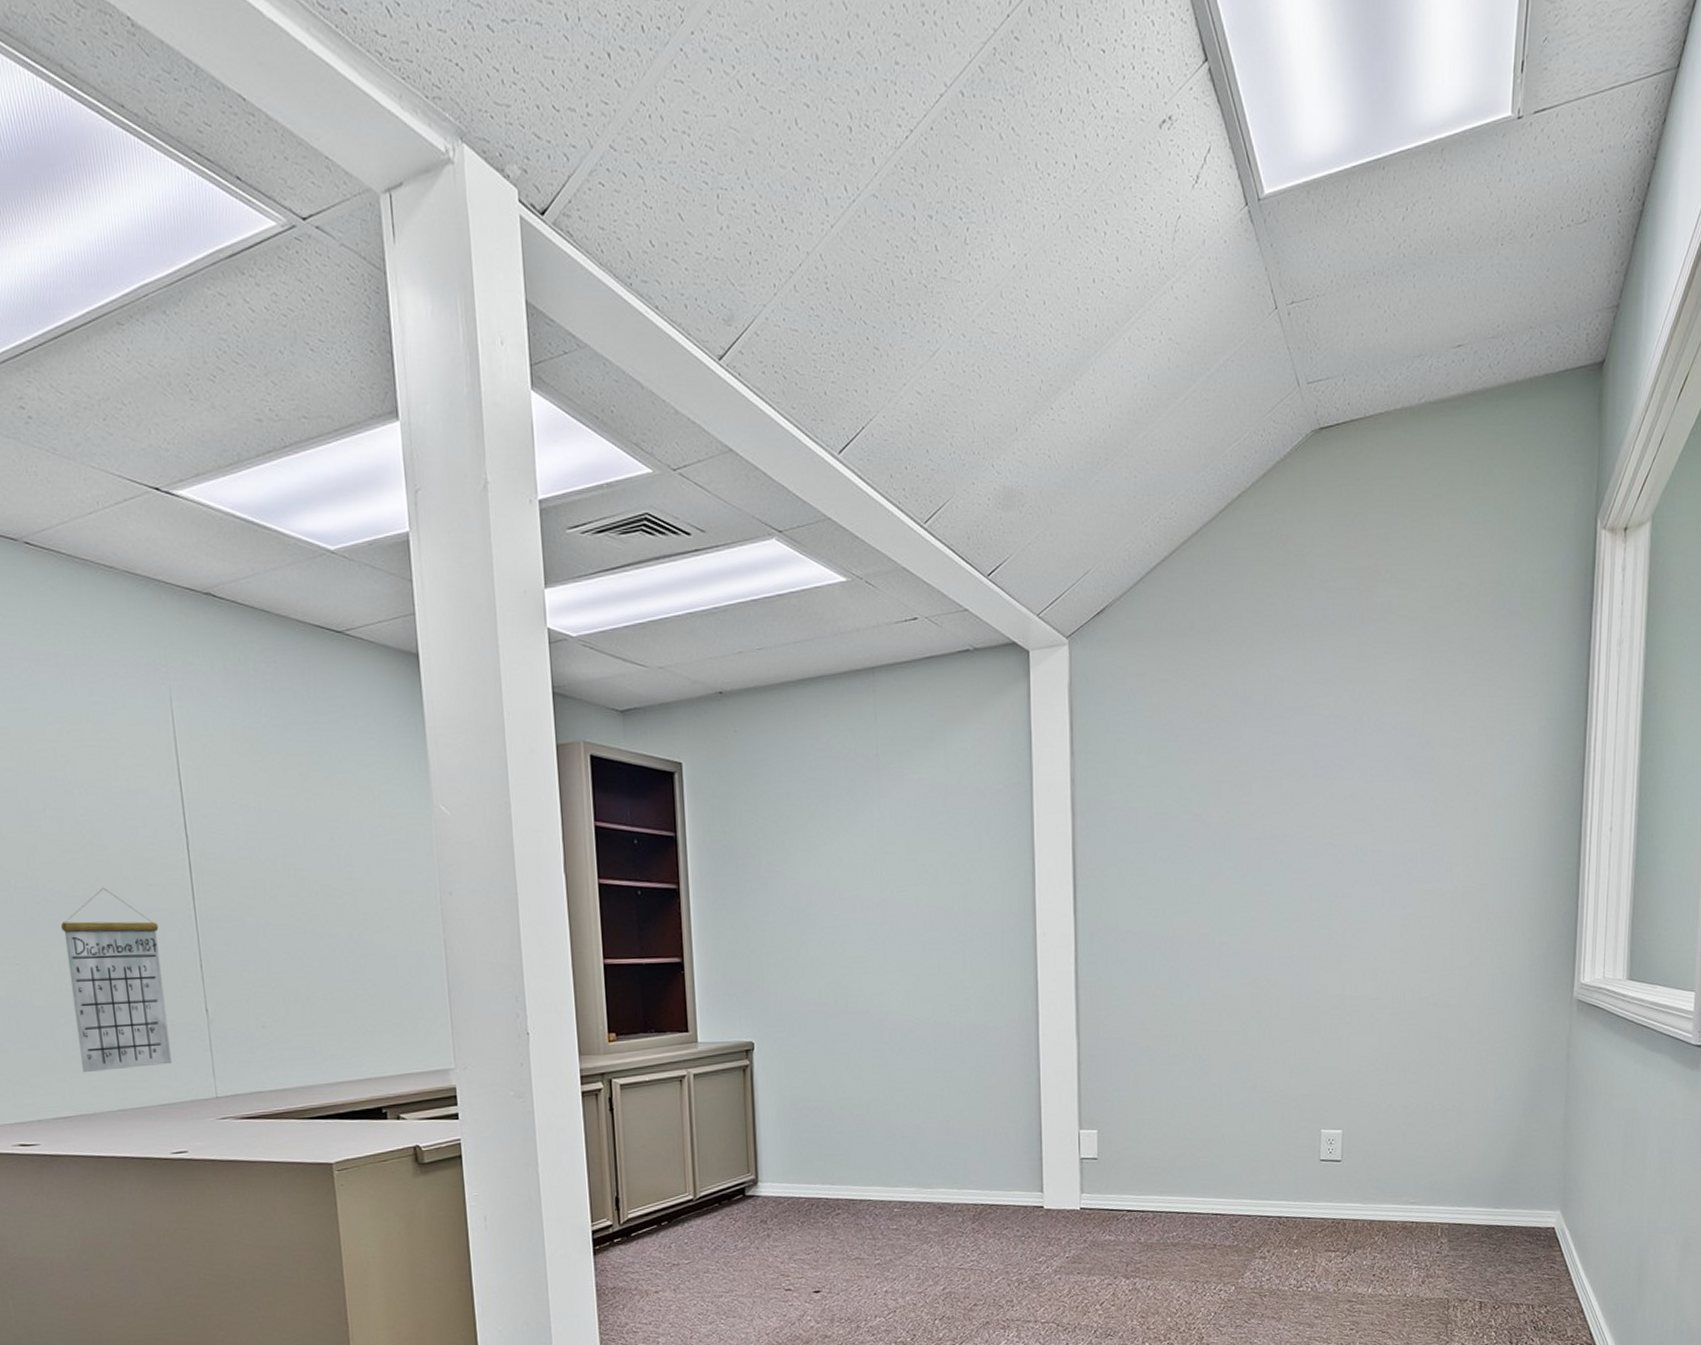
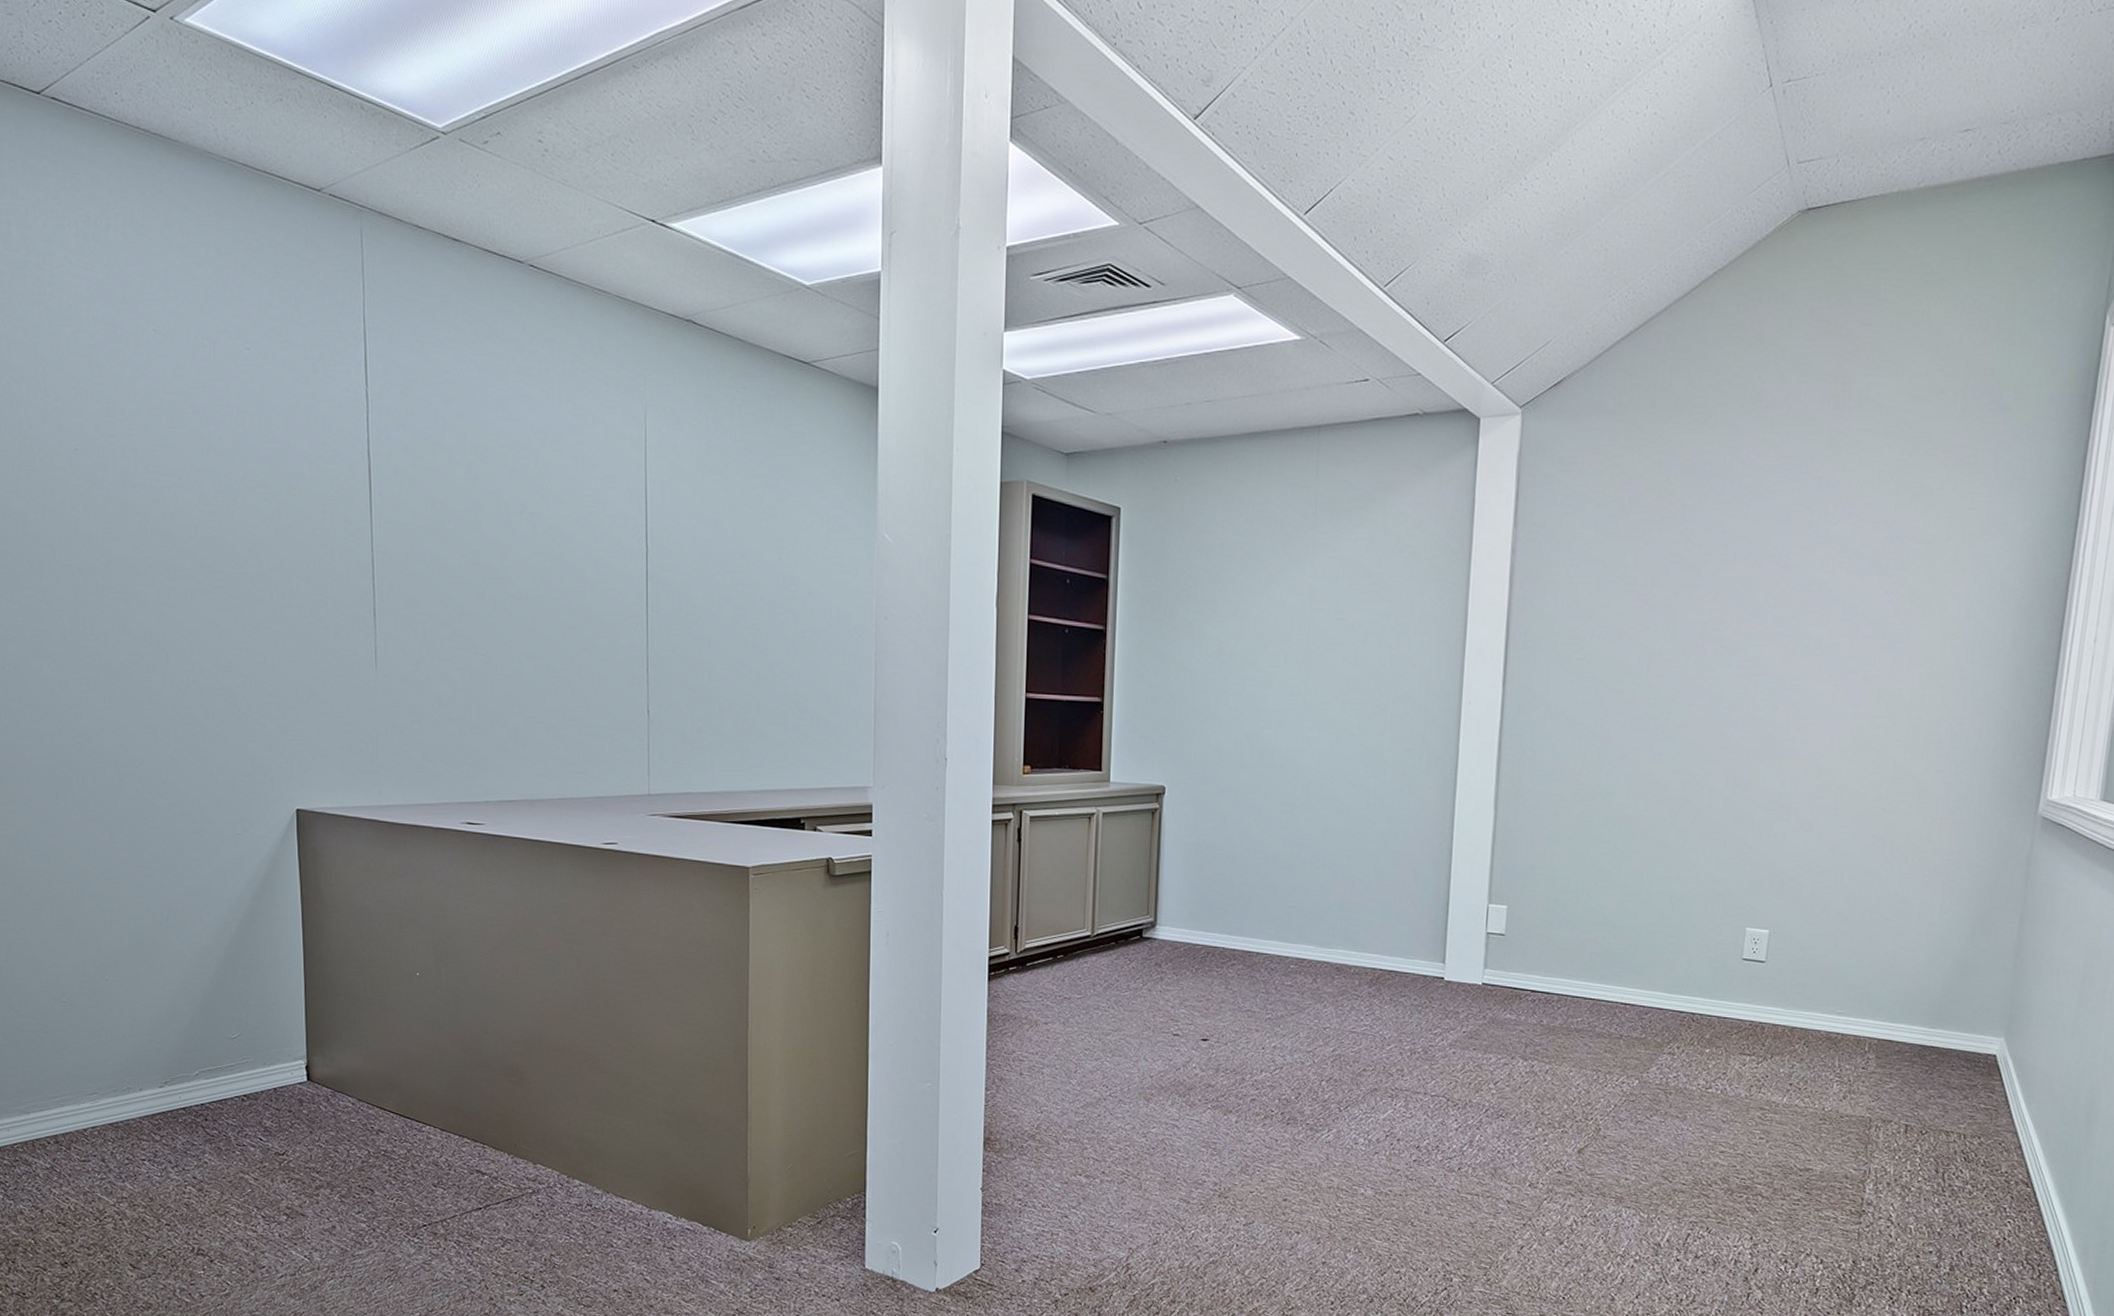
calendar: present [61,887,172,1073] -> none [526,588,613,761]

